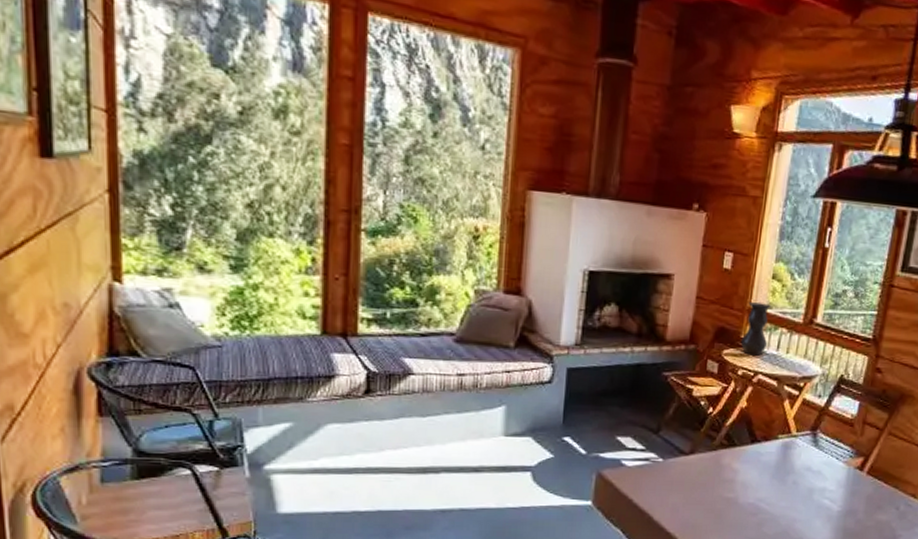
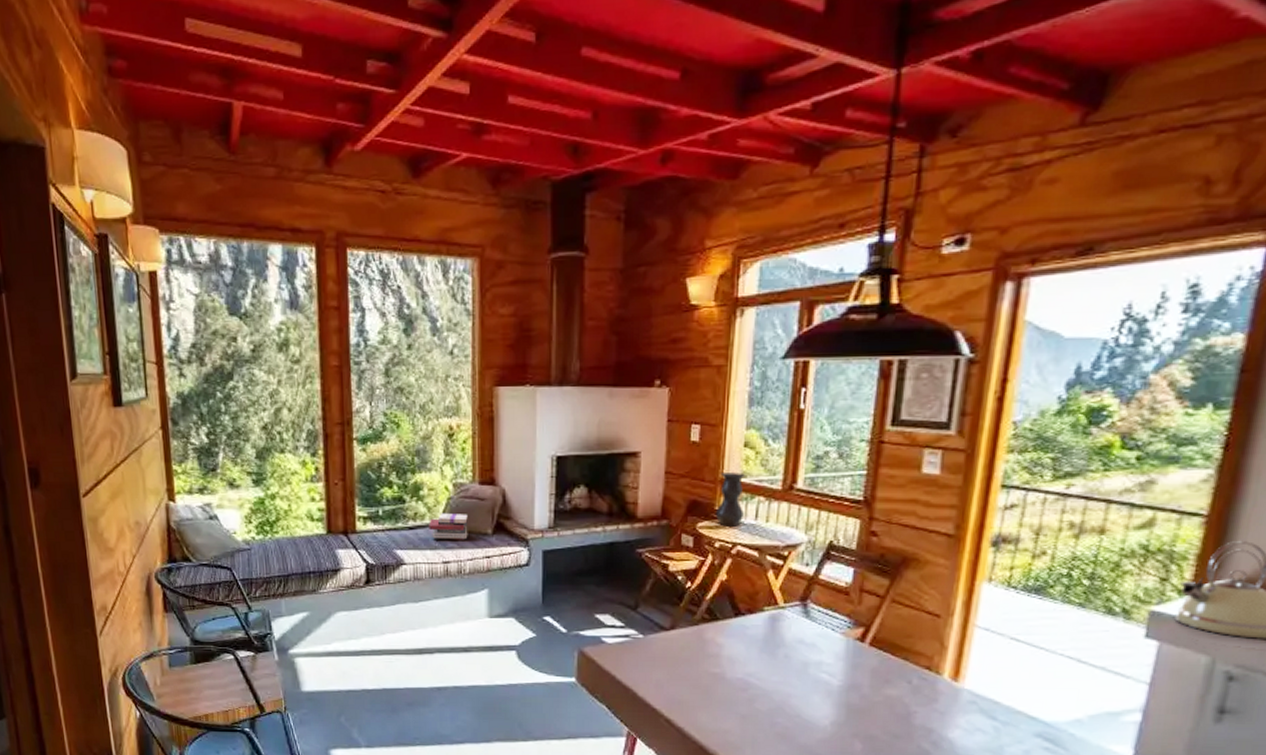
books: none [444,320,489,352] -> present [429,512,468,540]

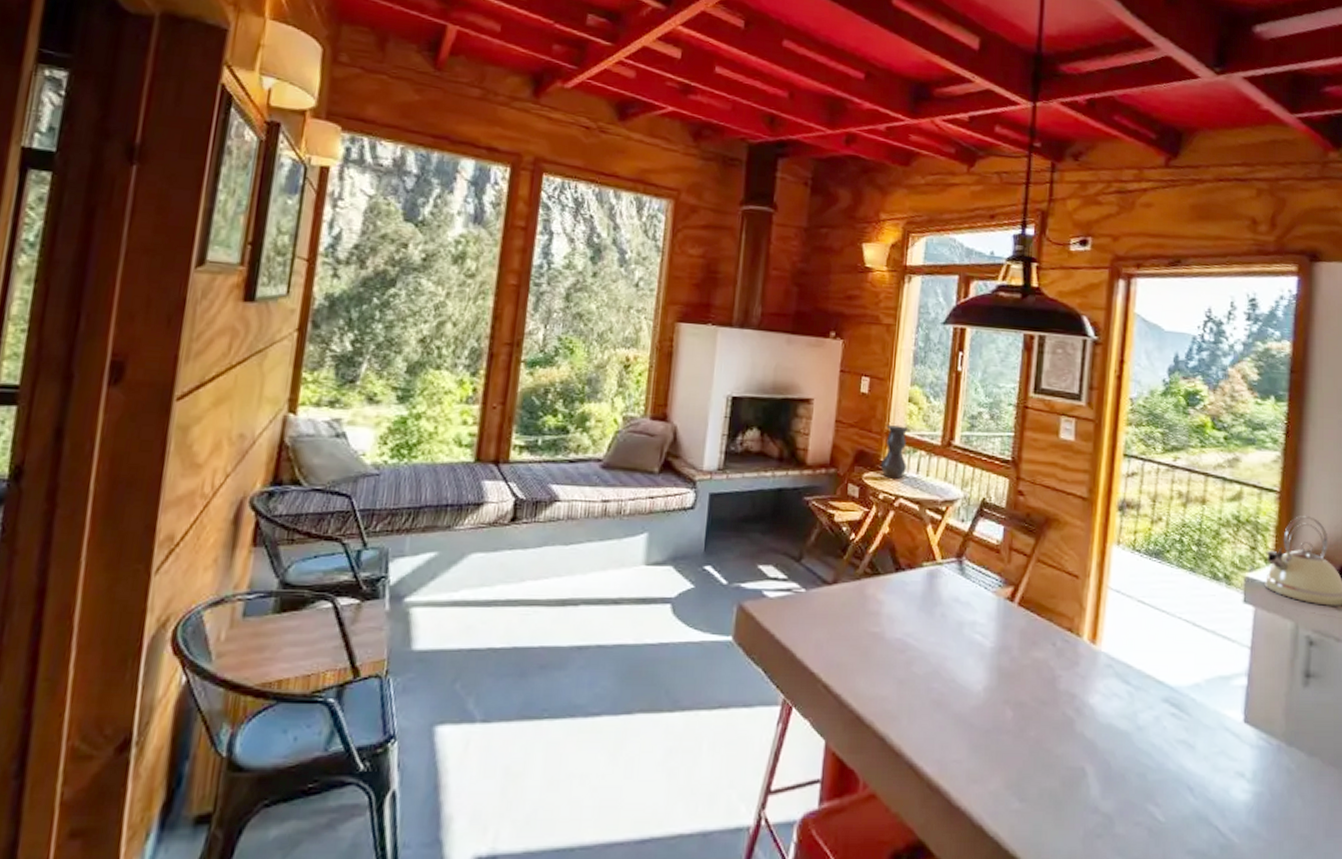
books: present [429,512,468,540] -> none [591,446,635,478]

